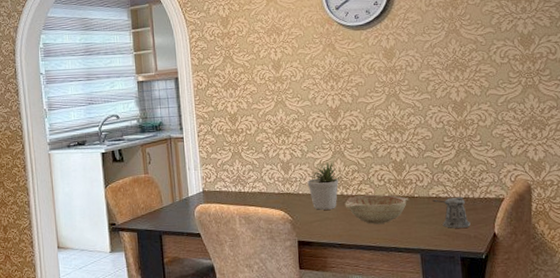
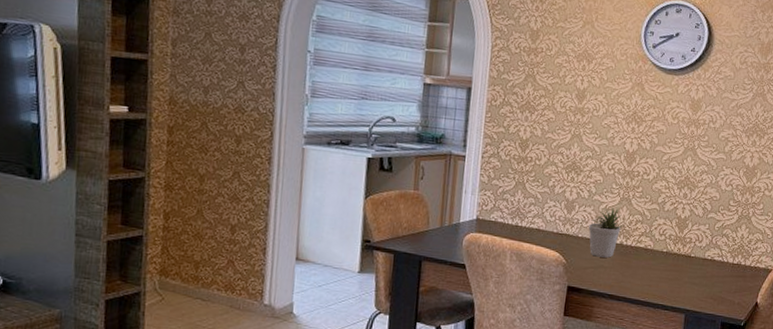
decorative bowl: present [345,195,409,224] -> none [622,247,685,279]
pepper shaker: present [432,196,471,229] -> none [706,261,737,294]

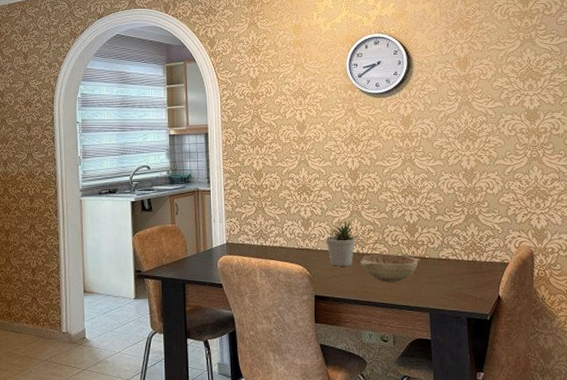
decorative bowl: none [622,247,685,279] -> present [360,254,420,282]

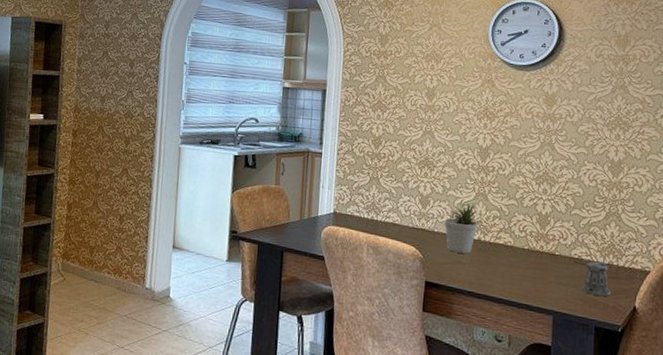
decorative bowl: present [360,254,420,282] -> none [480,244,549,278]
pepper shaker: none [442,260,477,291] -> present [573,260,611,296]

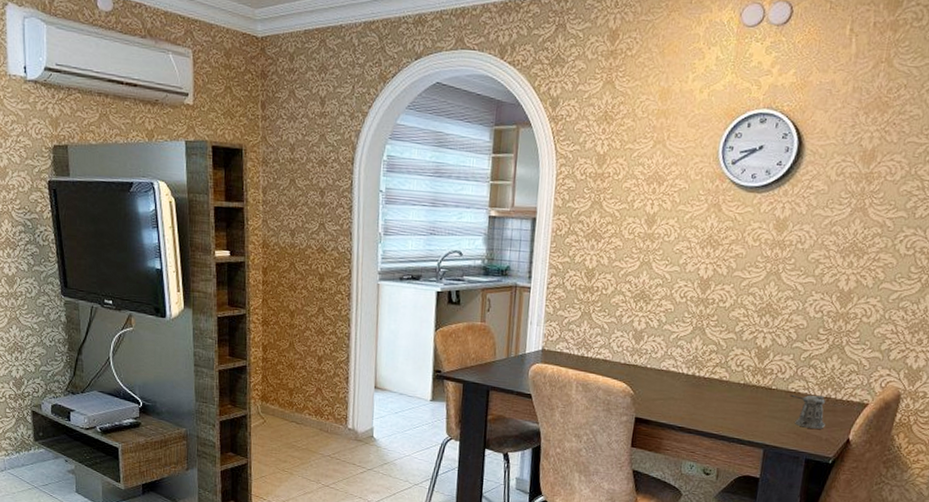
potted plant: present [444,202,481,254] -> none [658,337,697,389]

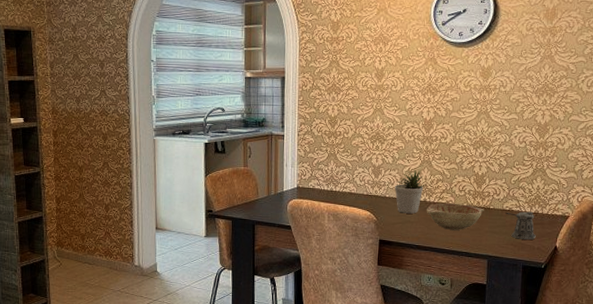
potted plant: none [658,337,697,389] -> present [394,169,426,214]
decorative bowl: none [694,379,765,412] -> present [426,203,485,230]

